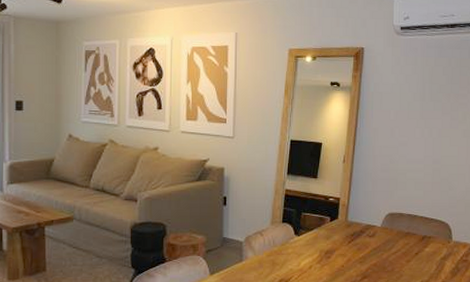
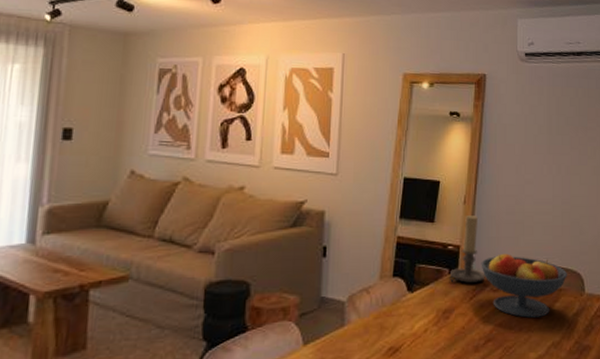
candle holder: none [330,172,362,230] -> present [449,214,485,284]
fruit bowl: none [358,205,436,260] -> present [481,253,567,318]

